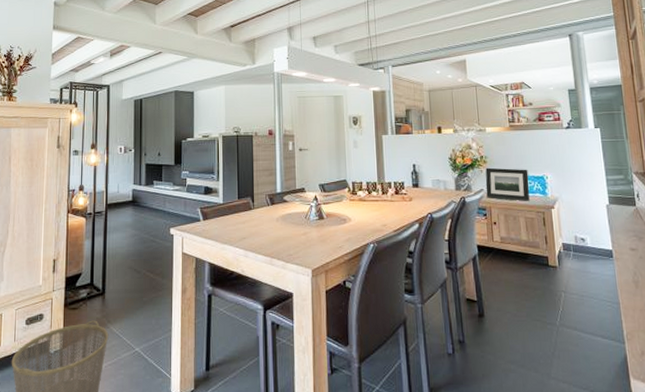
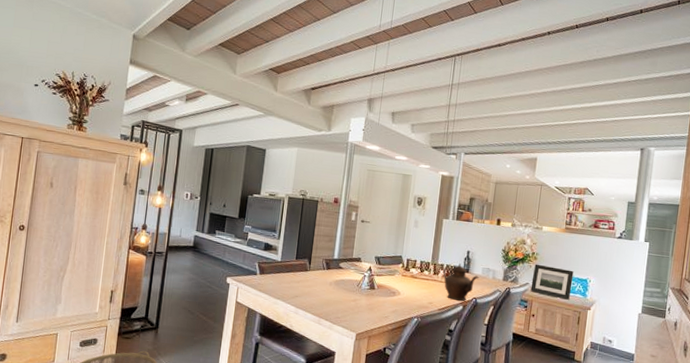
teapot: none [391,179,431,218] -> present [443,263,479,301]

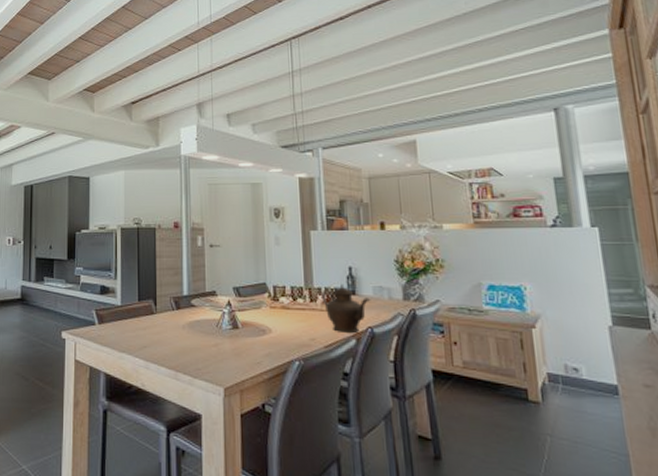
picture frame: present [530,263,574,300] -> none [442,273,502,317]

